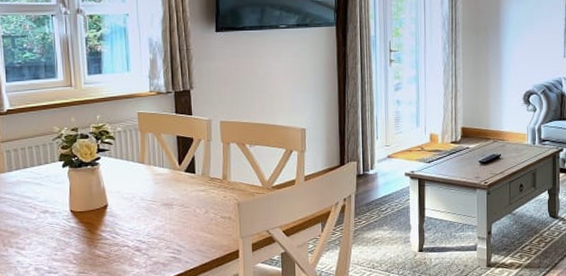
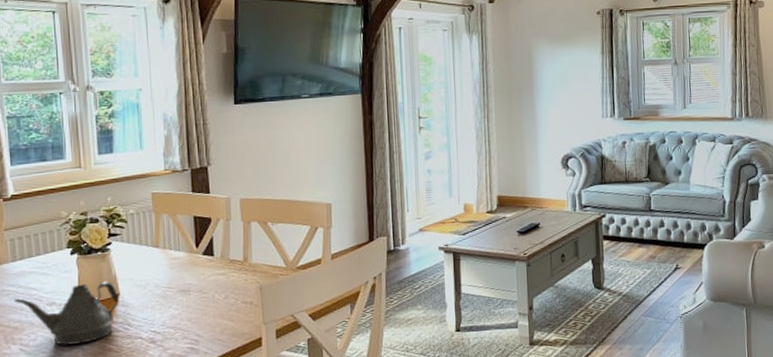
teapot: none [11,192,108,250] -> present [15,281,119,345]

